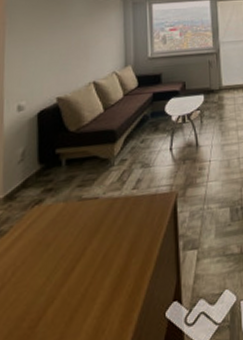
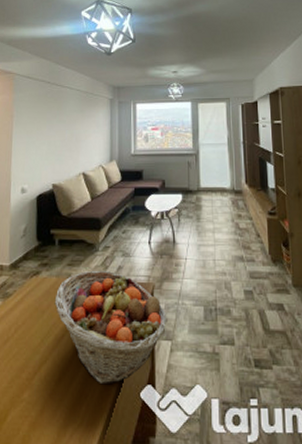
fruit basket: none [62,185,193,313] -> present [54,270,167,385]

